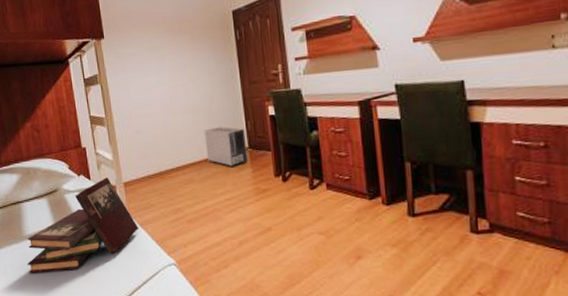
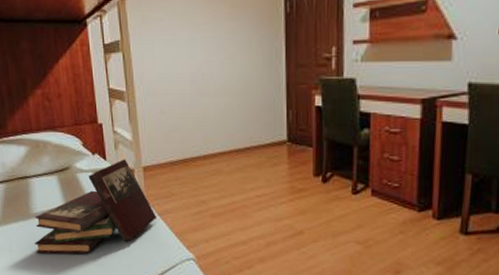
air purifier: present [204,126,249,168] -> none [238,114,286,161]

